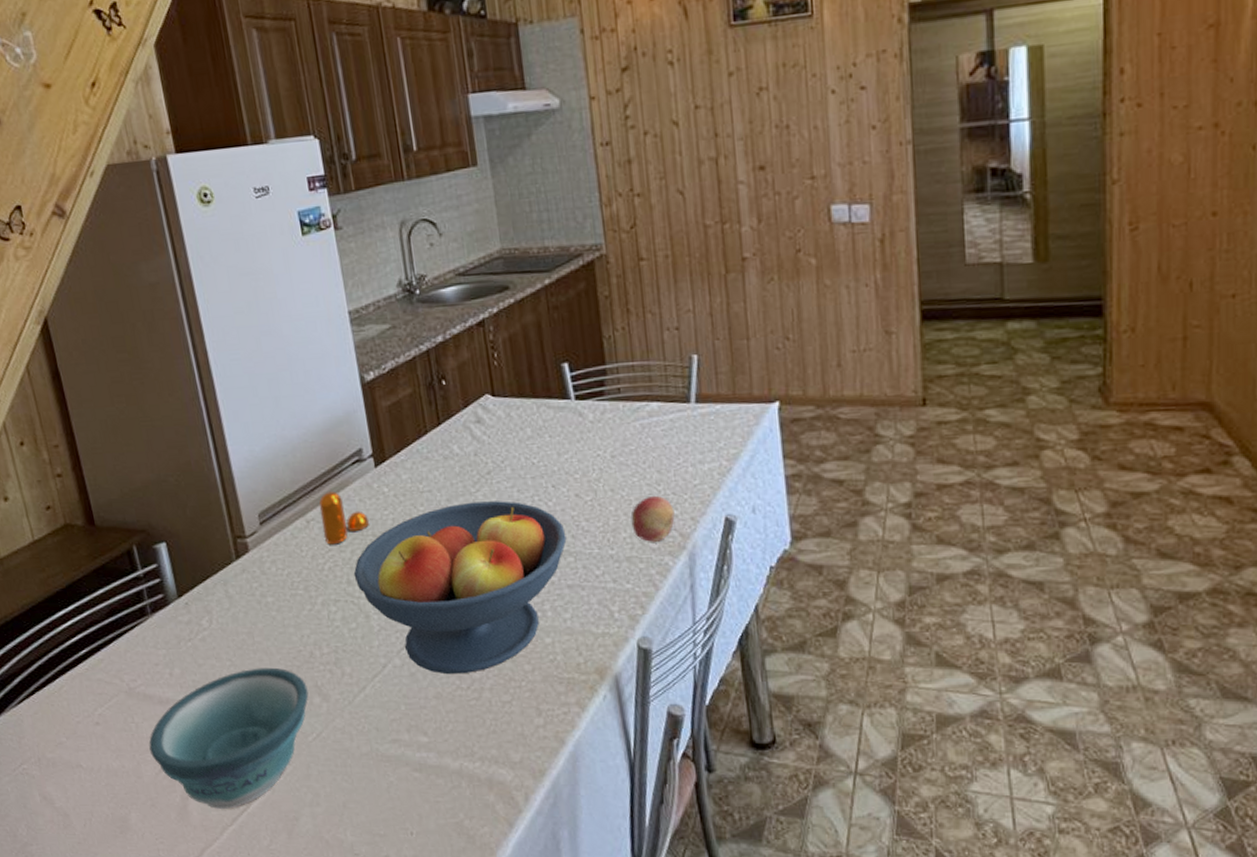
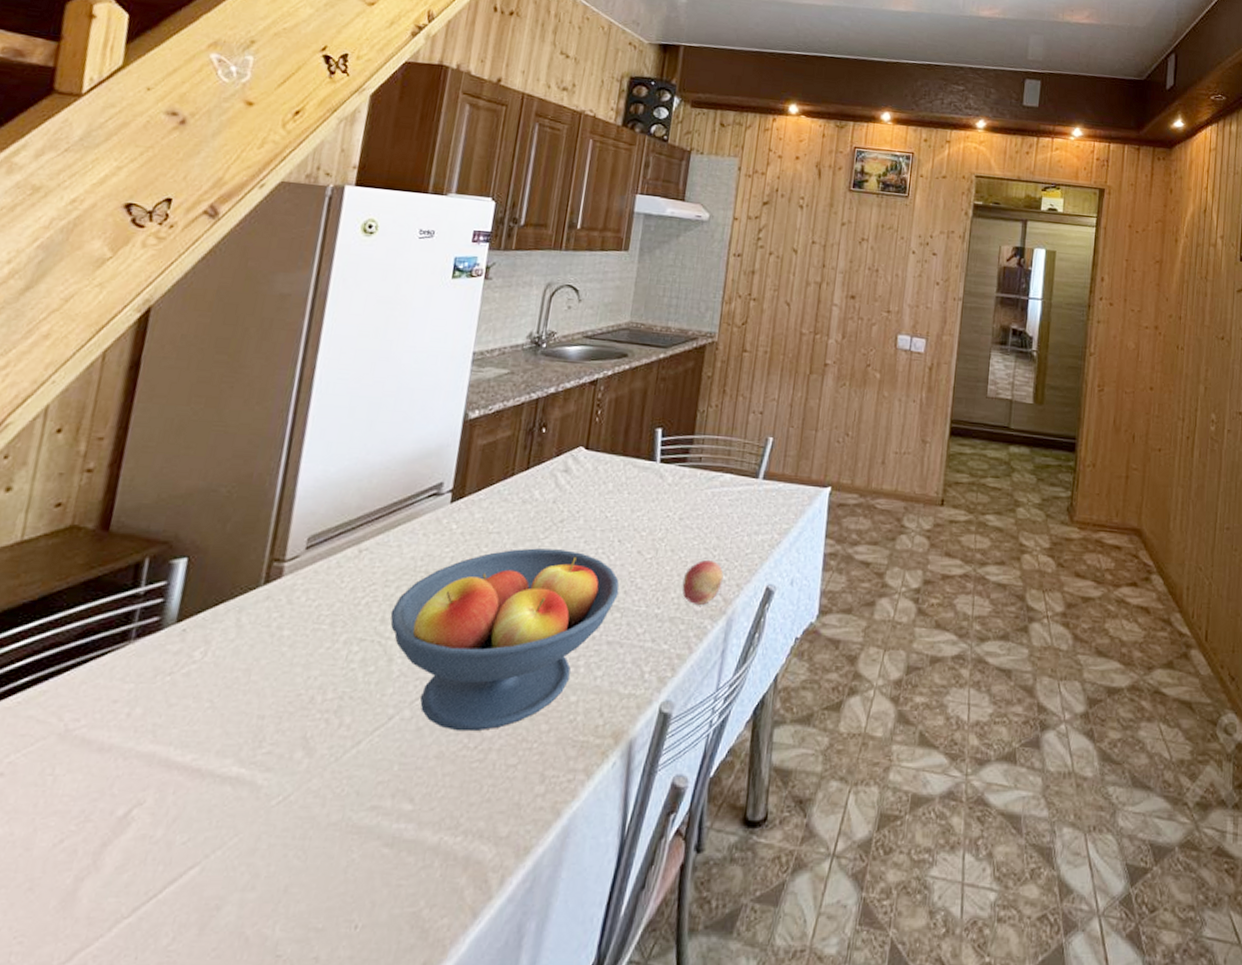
bowl: present [148,667,309,809] -> none [57,712,293,894]
pepper shaker: present [318,491,369,545] -> none [372,522,427,578]

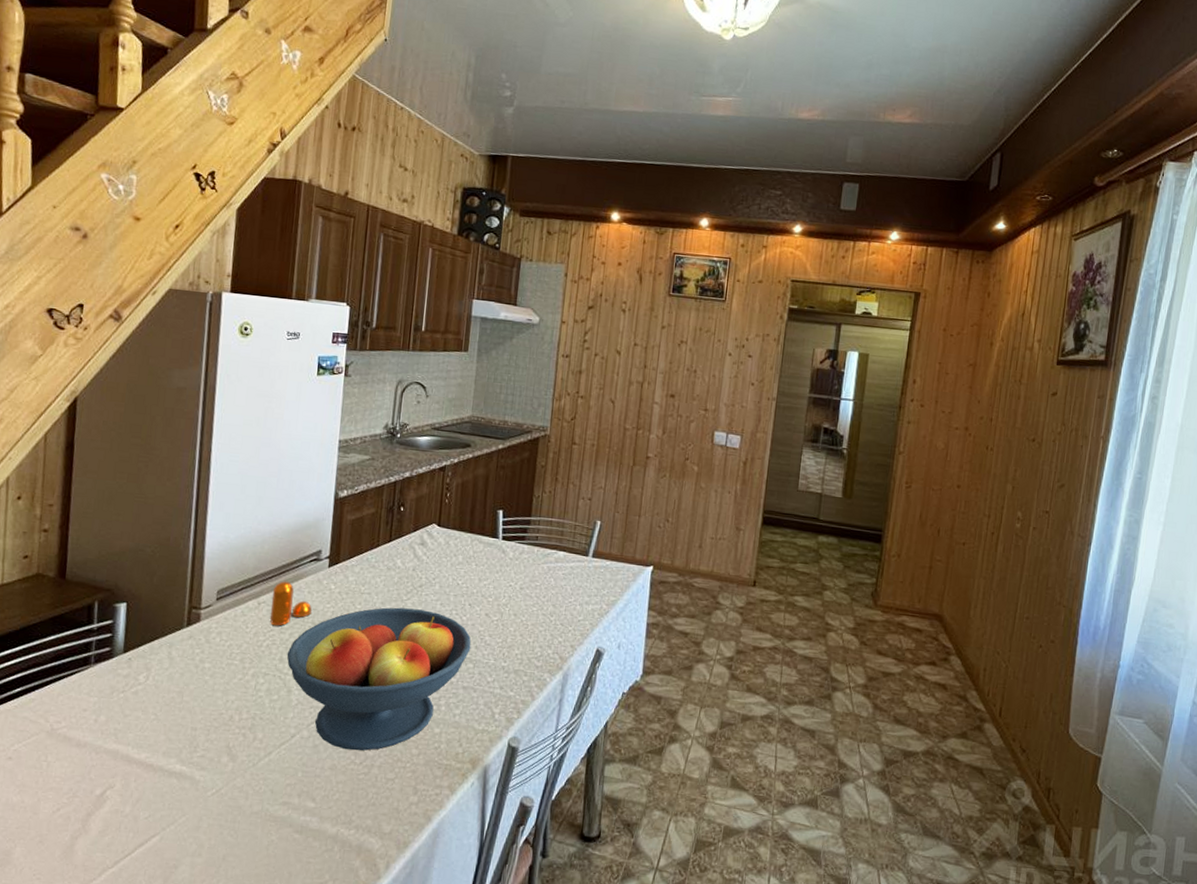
pepper shaker: none [372,522,427,578] -> present [269,581,312,626]
fruit: present [681,560,724,605] -> none [524,624,559,661]

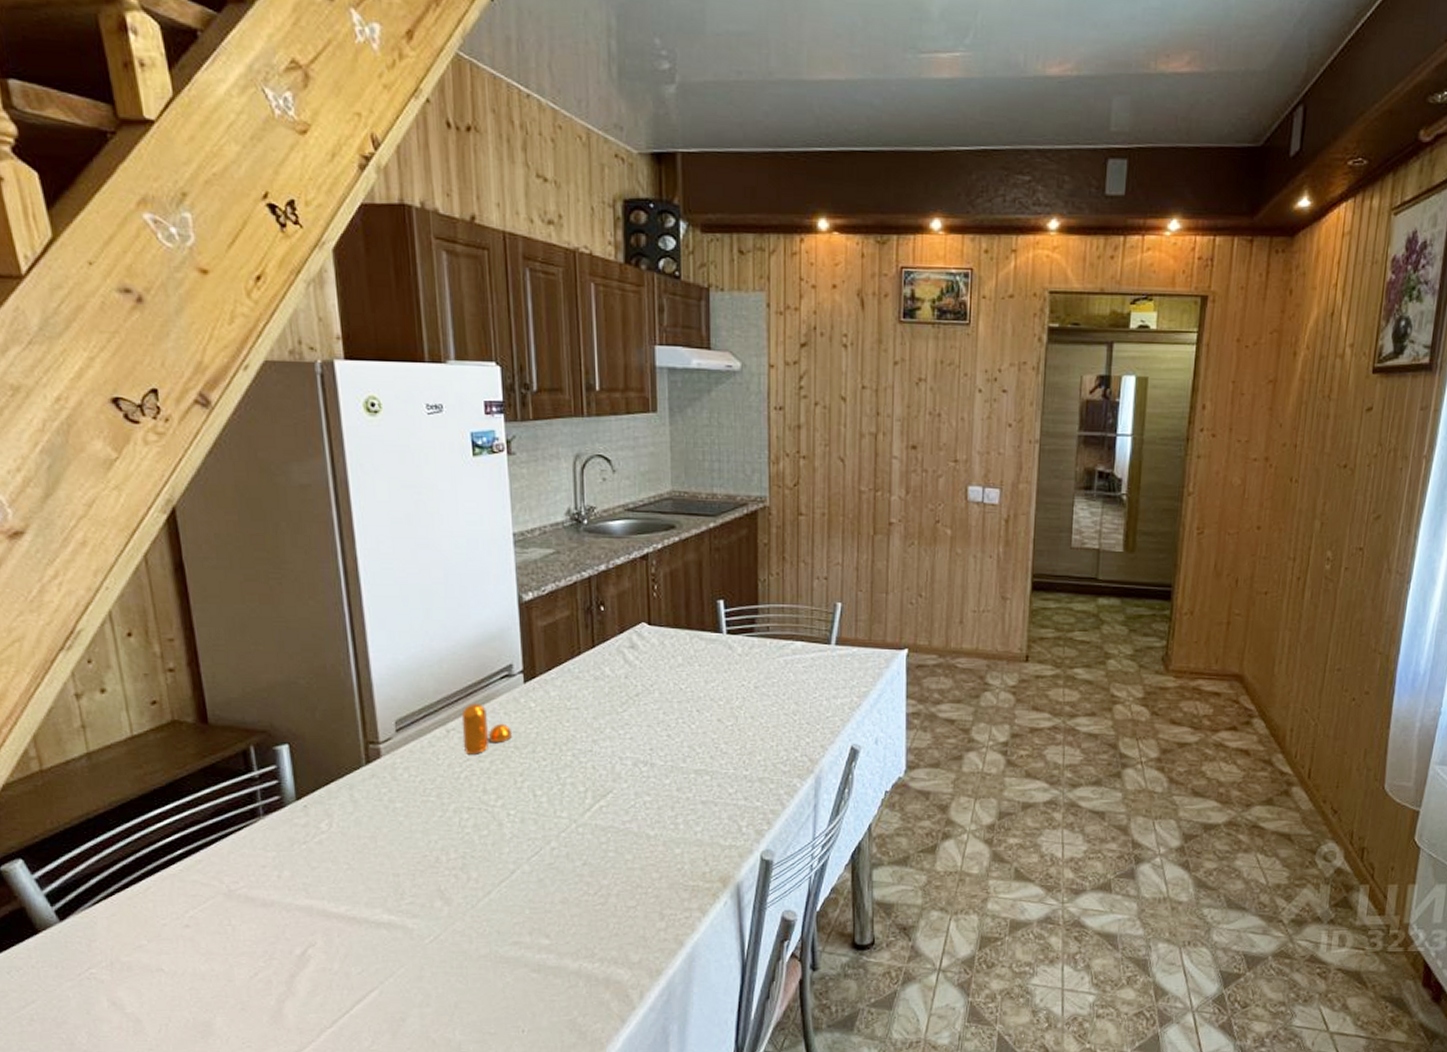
fruit bowl: present [286,607,471,751] -> none [490,721,705,881]

